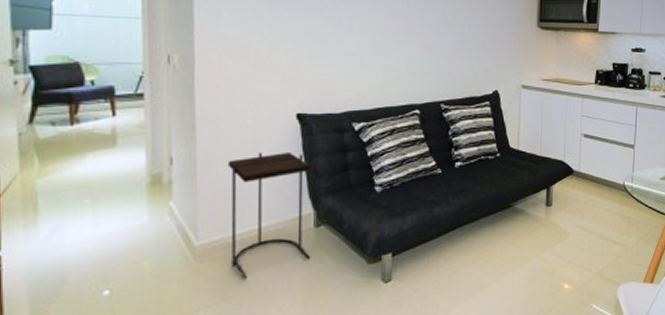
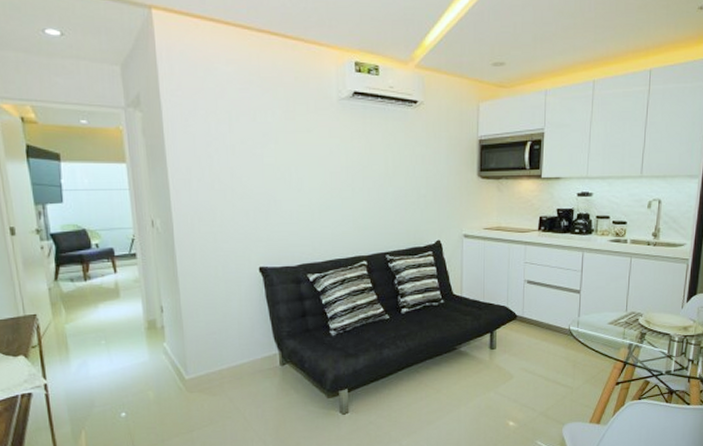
side table: present [227,152,312,279] -> none [206,301,279,408]

